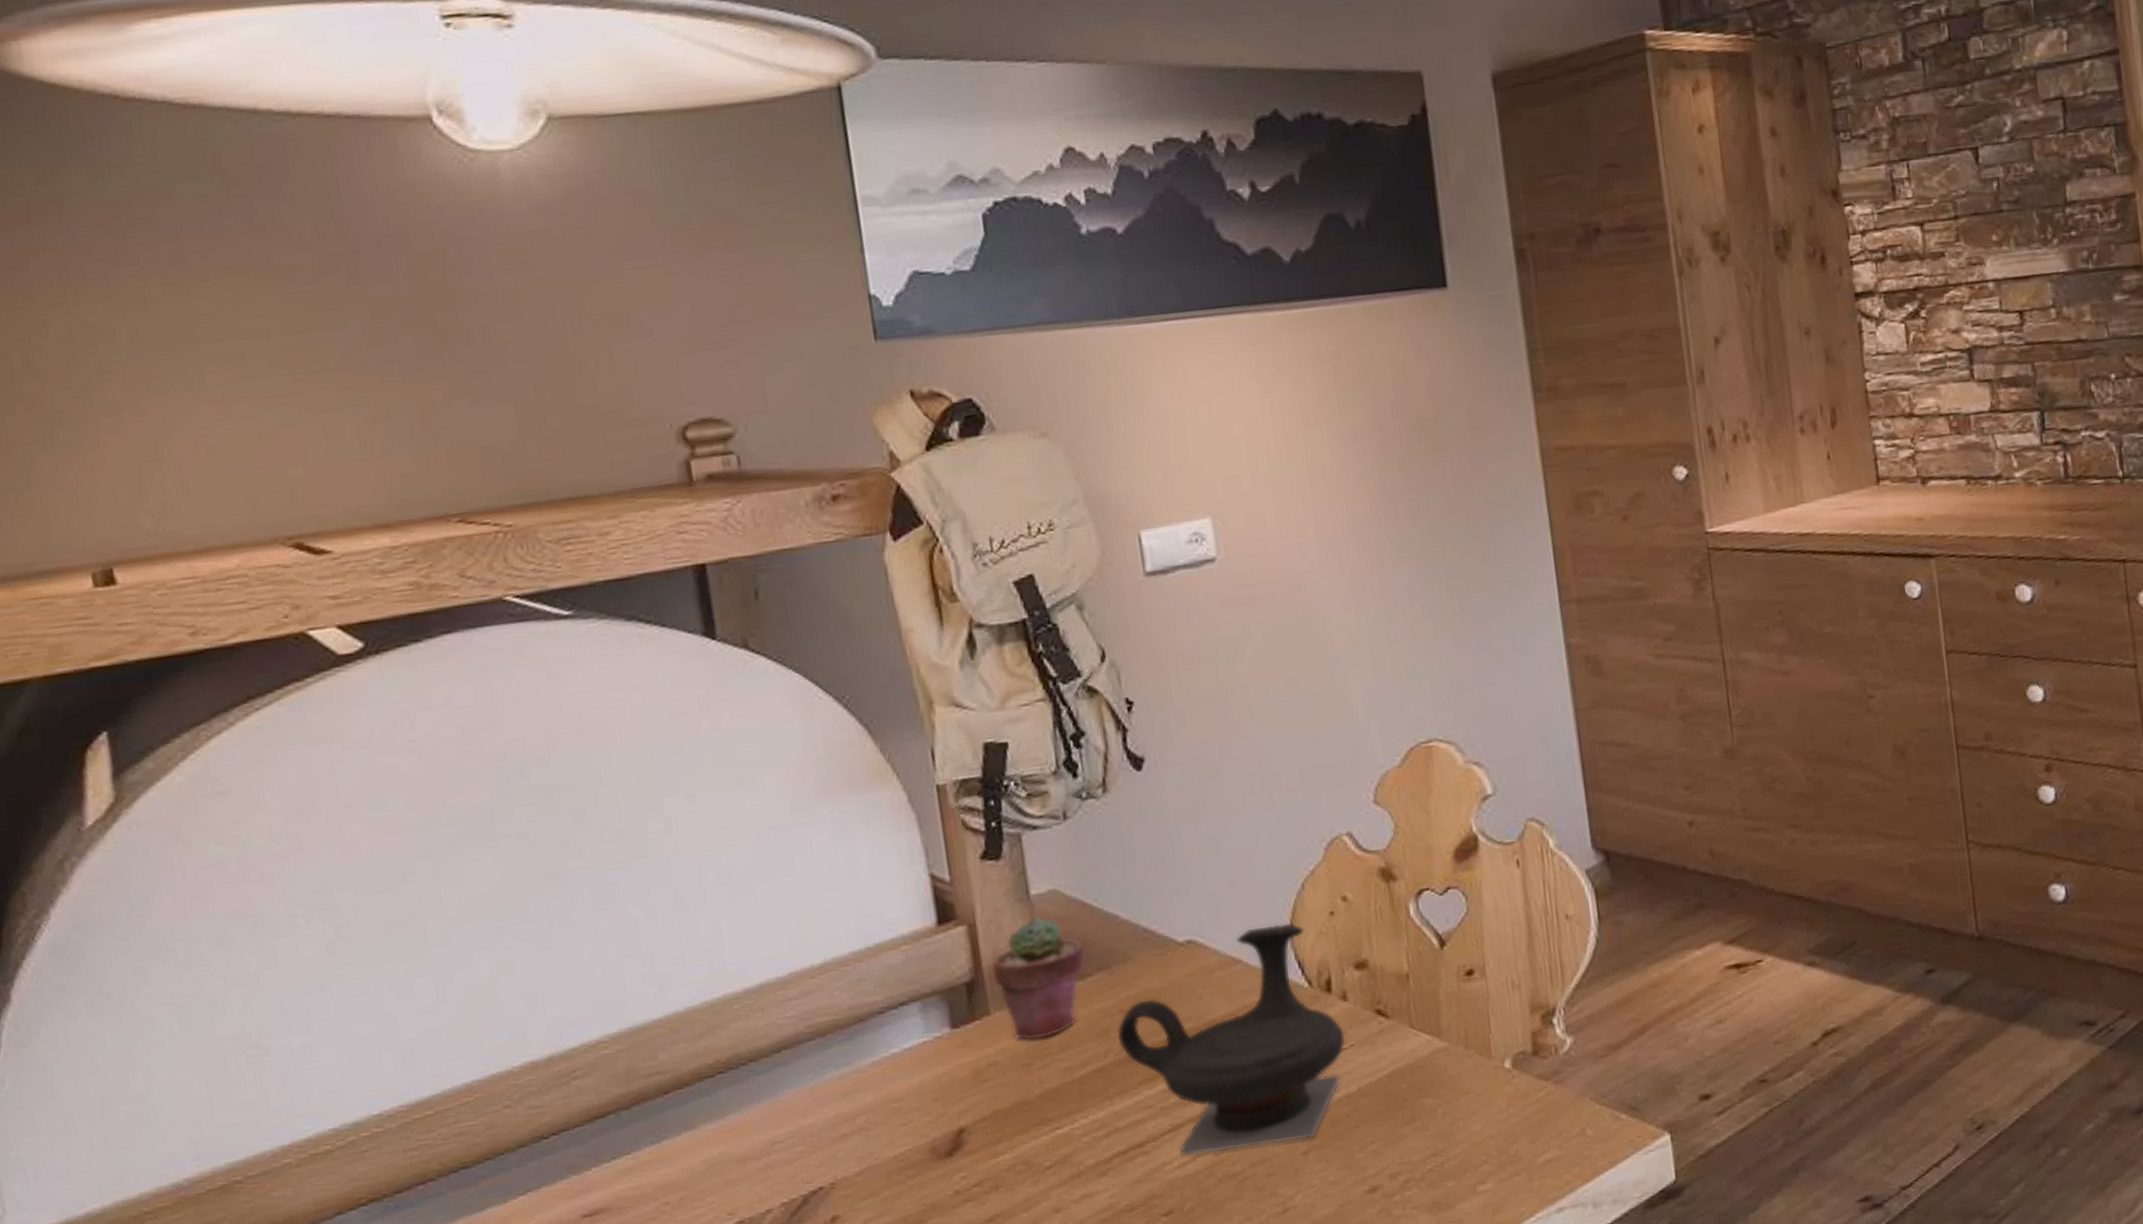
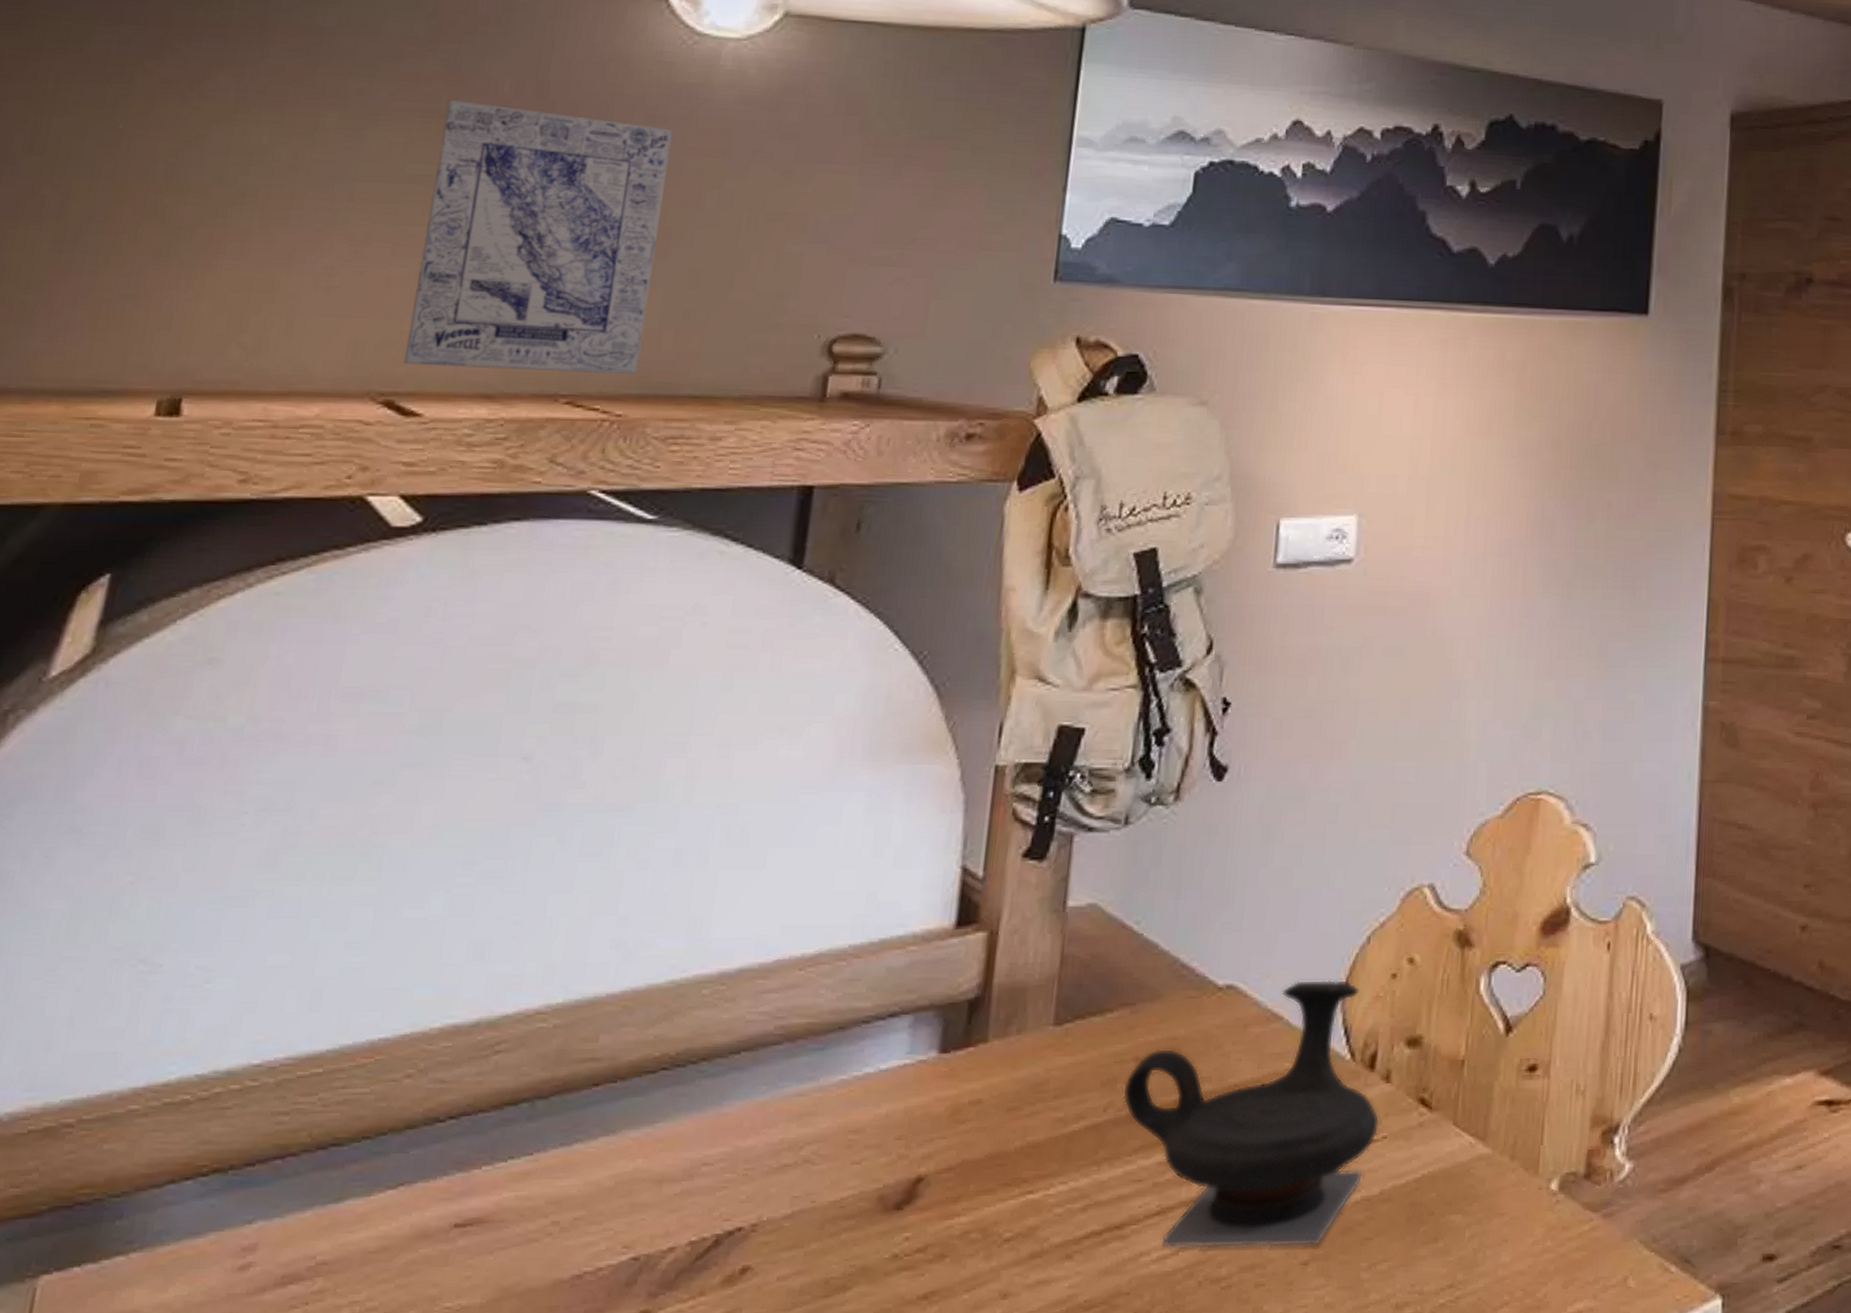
wall art: none [258,248,514,507] -> present [403,100,672,375]
potted succulent: present [990,916,1085,1041] -> none [1001,933,1112,1080]

